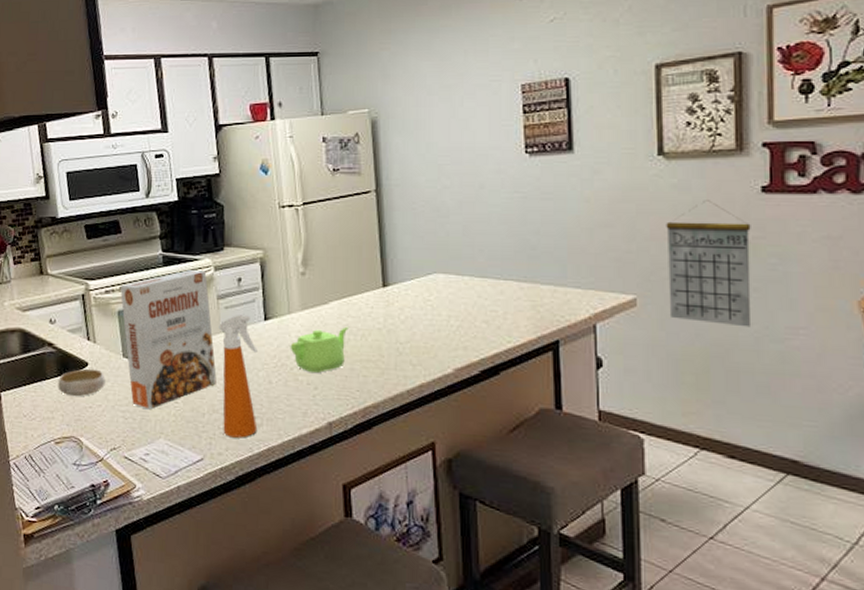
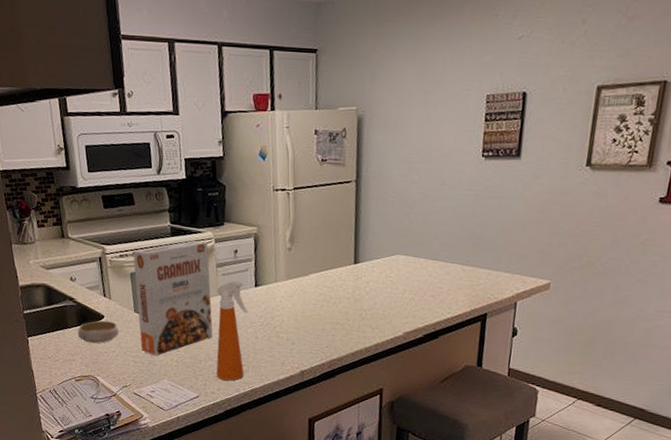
teapot: present [290,326,349,373] -> none [274,295,324,331]
calendar: present [666,200,751,328] -> none [574,206,646,310]

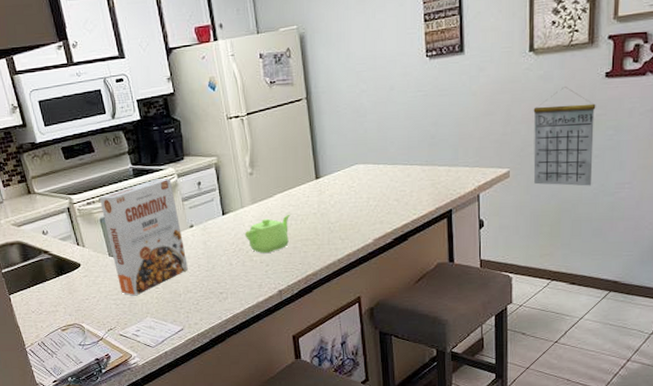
bowl: present [78,320,119,344] -> none [57,268,97,292]
spray bottle: present [216,280,248,381] -> none [185,211,224,310]
teapot: none [274,295,324,331] -> present [244,214,290,253]
calendar: none [574,206,646,310] -> present [533,87,596,186]

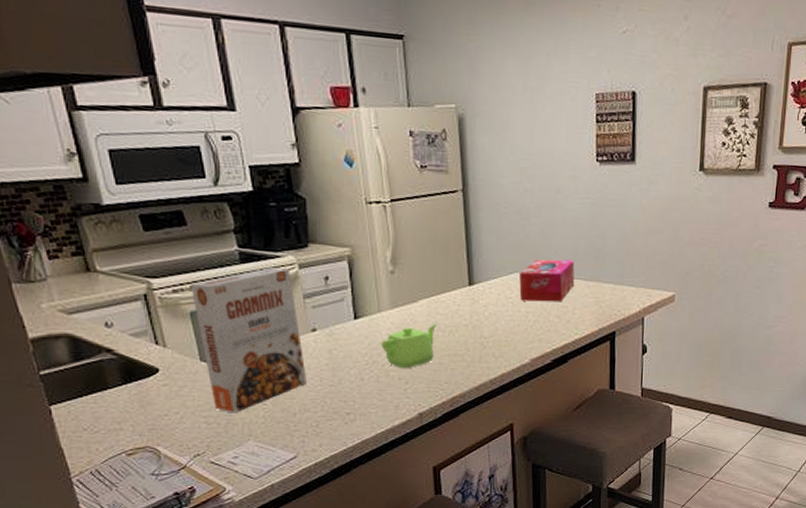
tissue box: none [360,148,410,189] -> present [519,259,575,302]
calendar: present [533,87,596,186] -> none [698,212,759,317]

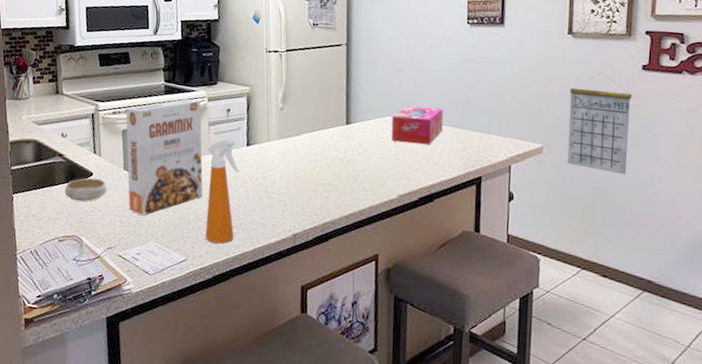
bowl: none [123,375,181,405] -> present [64,177,107,202]
spray bottle: none [306,313,351,434] -> present [205,139,239,244]
teapot: present [381,323,437,368] -> none [266,155,316,192]
calendar: none [698,212,759,317] -> present [567,73,632,175]

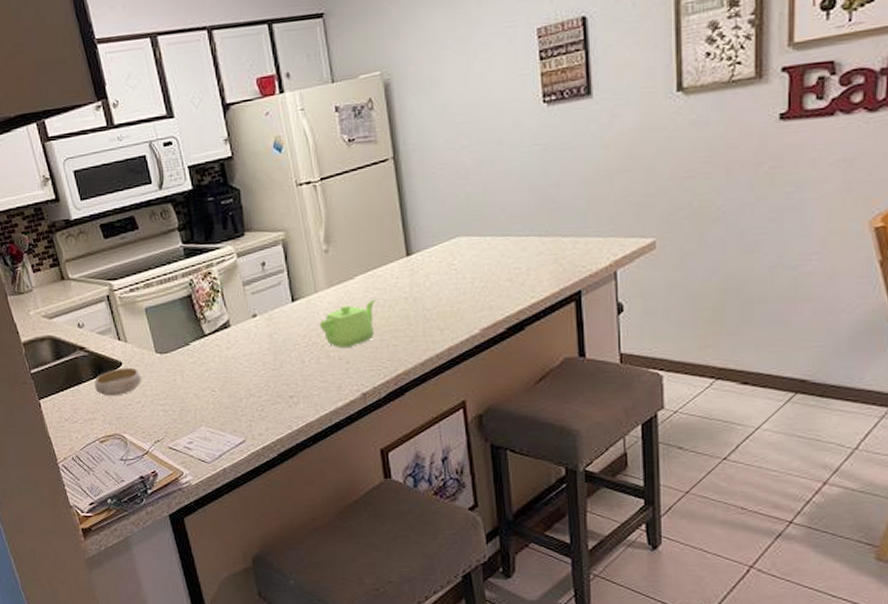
cereal box: present [125,99,203,216] -> none [144,258,250,401]
spray bottle: present [205,139,239,244] -> none [247,297,295,418]
teapot: none [266,155,316,192] -> present [319,299,376,347]
tissue box: present [391,106,444,145] -> none [462,215,526,267]
calendar: present [567,73,632,175] -> none [684,133,768,259]

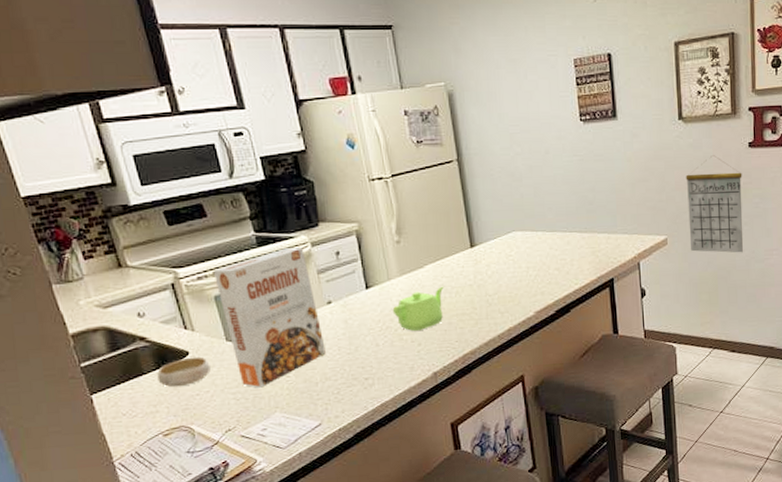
cereal box: none [144,258,250,401] -> present [213,247,326,388]
calendar: none [684,133,768,259] -> present [686,155,744,253]

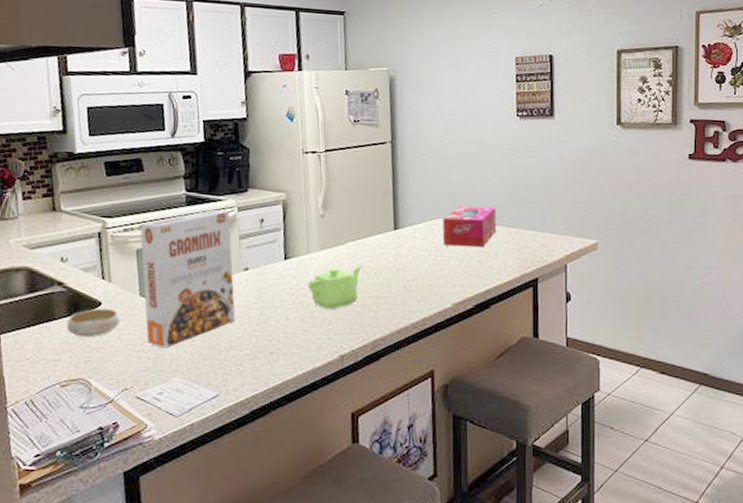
tissue box: none [517,214,570,258] -> present [442,206,497,247]
calendar: present [686,155,744,253] -> none [621,163,681,267]

